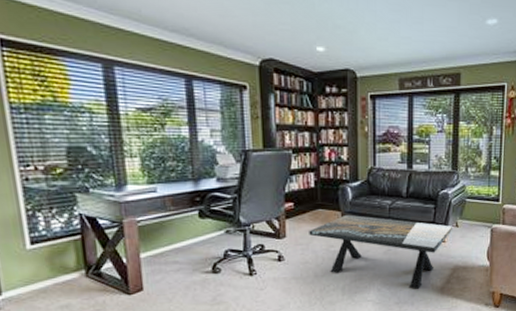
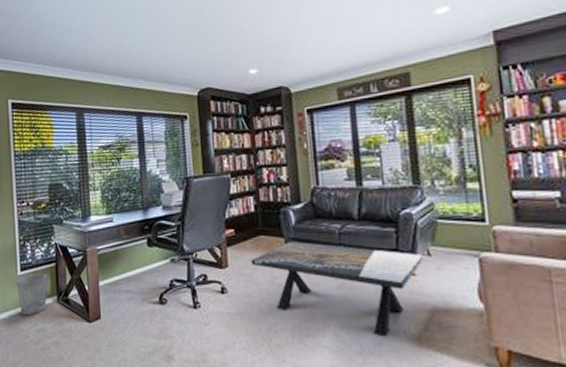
wastebasket: none [24,246,71,292] -> present [16,272,47,316]

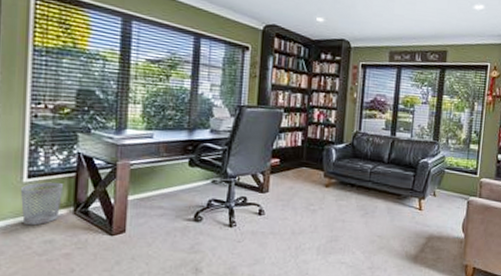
coffee table: present [251,241,425,336] -> none [291,174,431,255]

